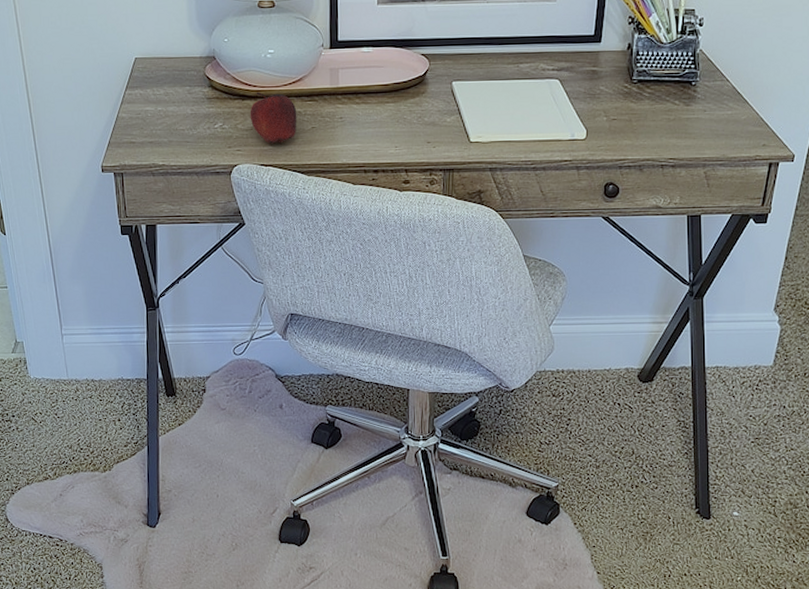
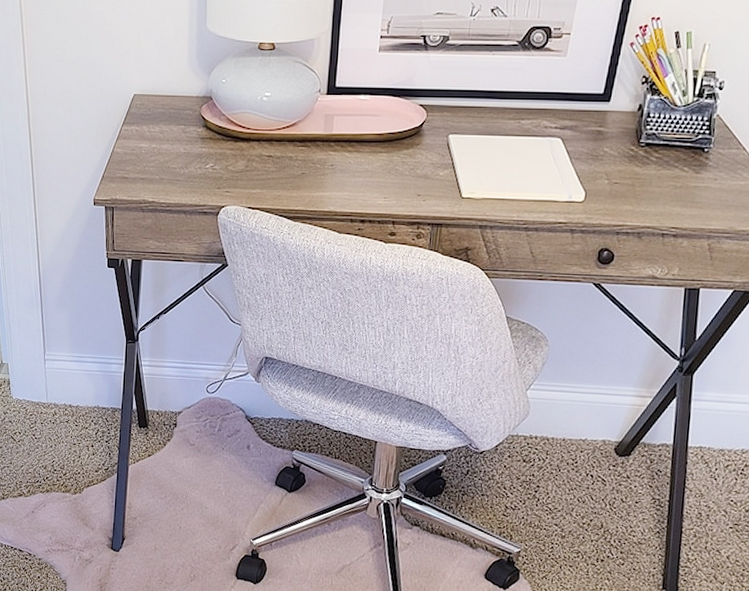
apple: present [250,91,297,144] -> none [241,134,288,187]

